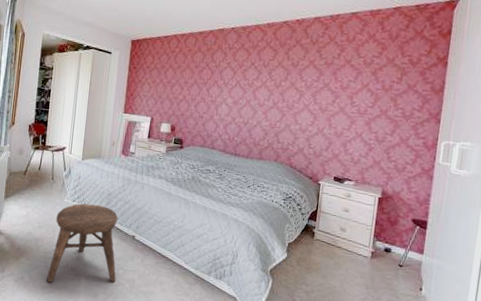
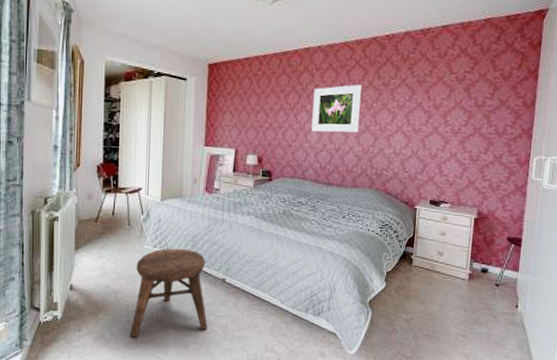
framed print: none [222,63,271,108] -> present [311,84,361,133]

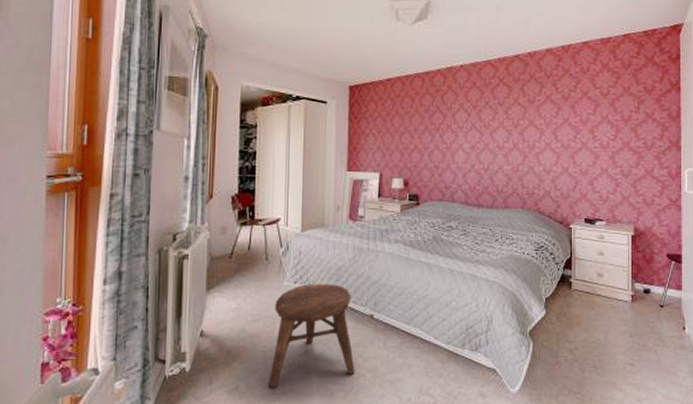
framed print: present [311,84,361,133] -> none [458,102,507,152]

